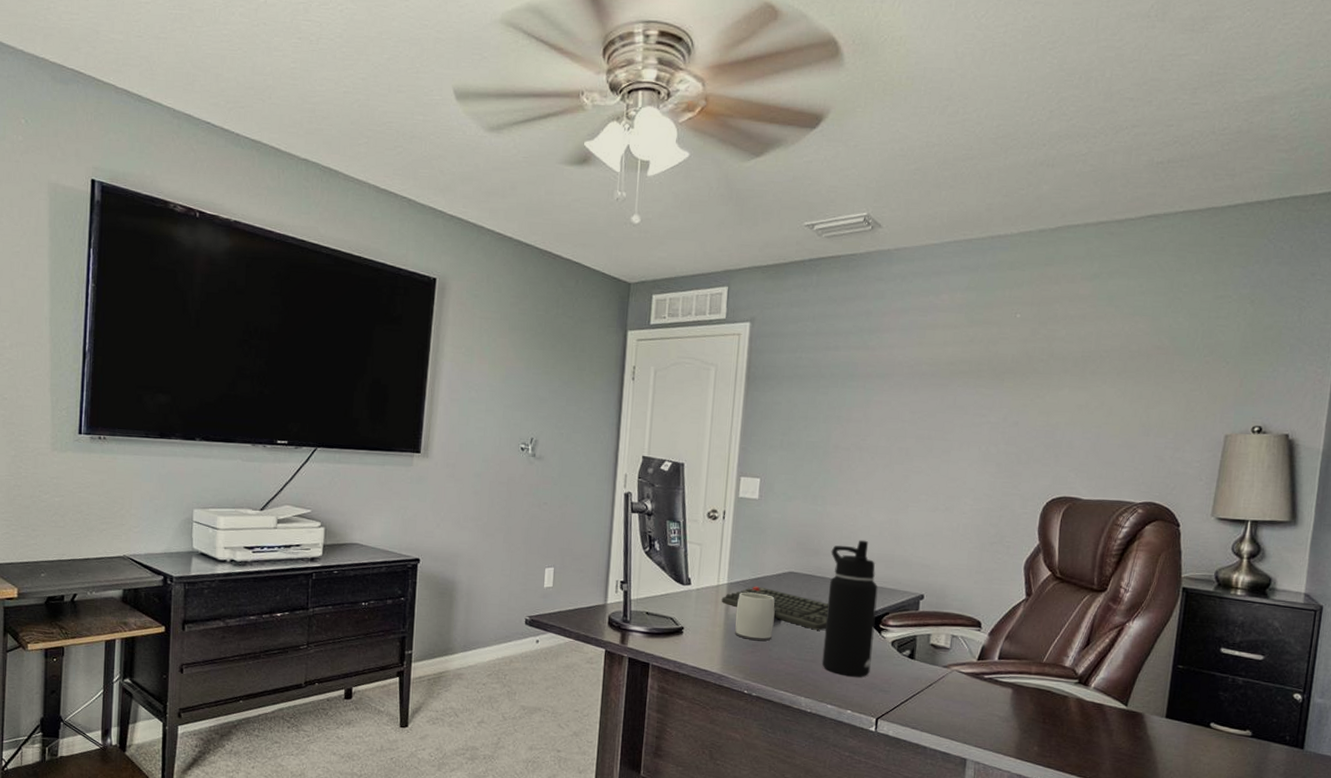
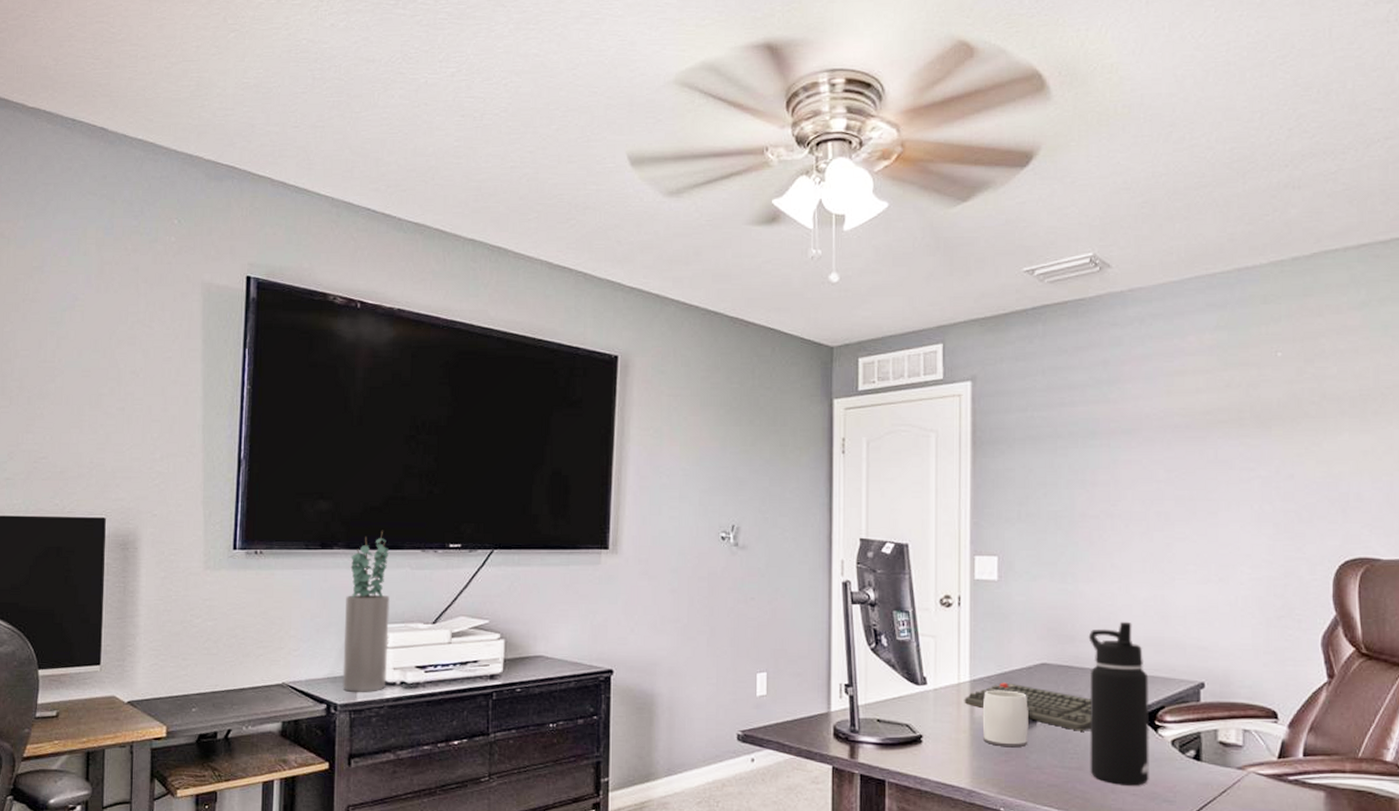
vase: none [178,424,223,568] -> present [342,530,390,692]

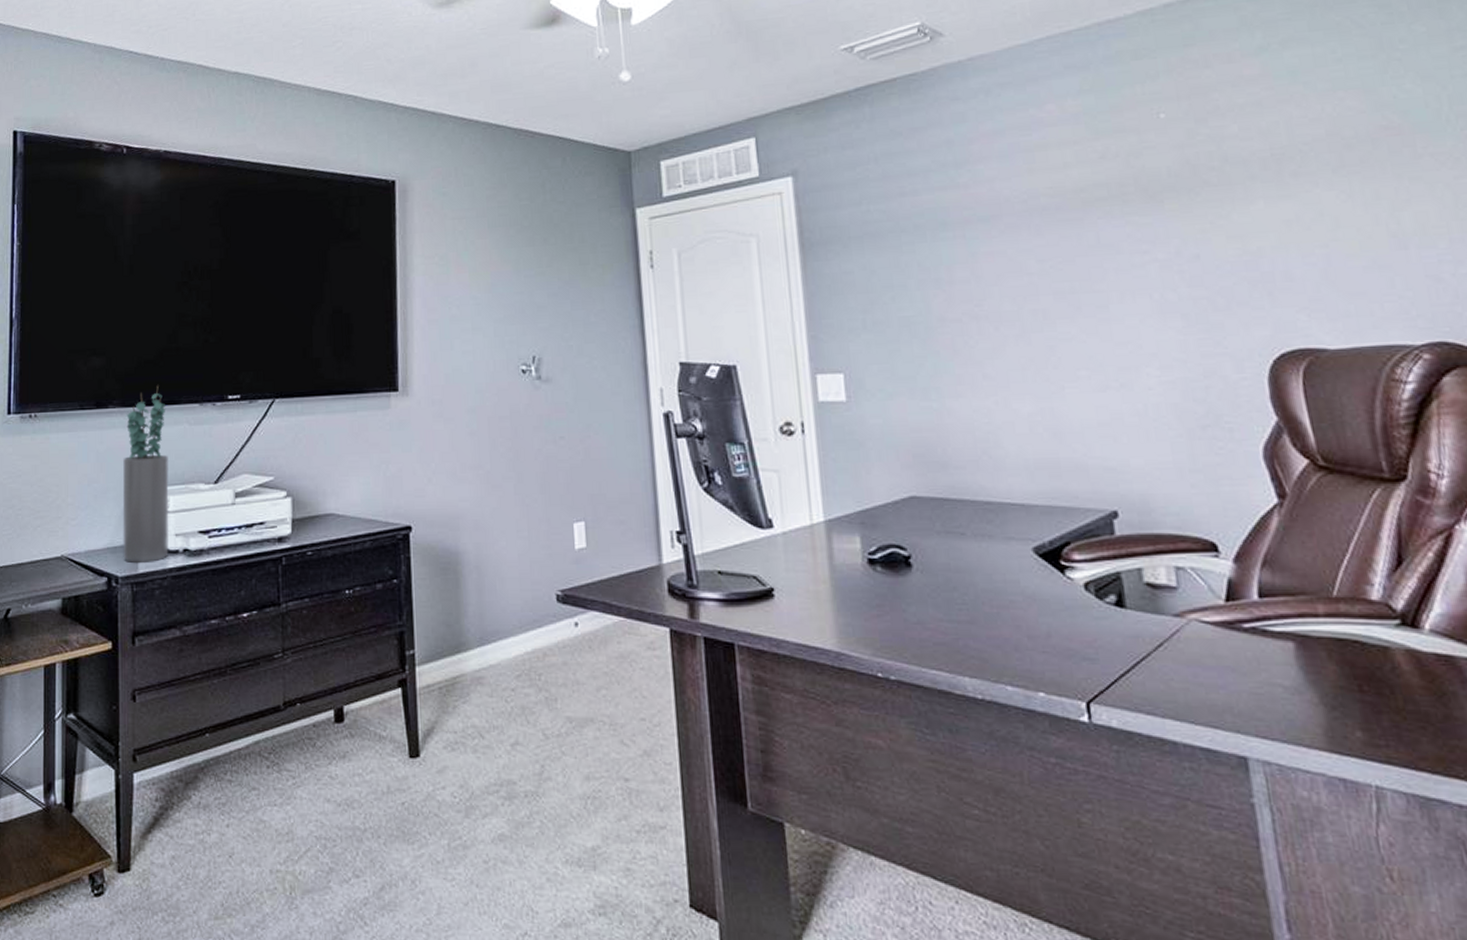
computer keyboard: present [964,682,1091,731] -> none [819,521,980,577]
mug: present [982,690,1028,748] -> none [842,530,904,599]
water bottle: present [1088,621,1149,785] -> none [964,441,1061,640]

